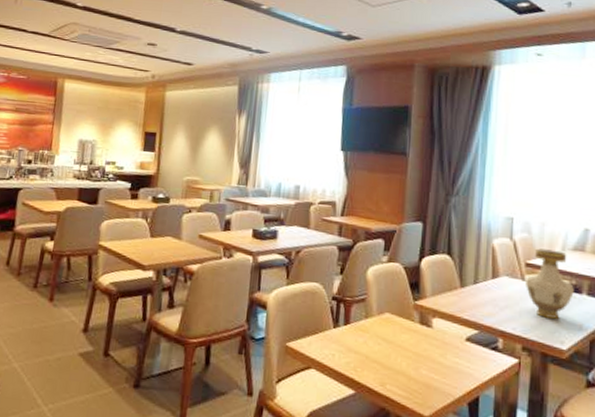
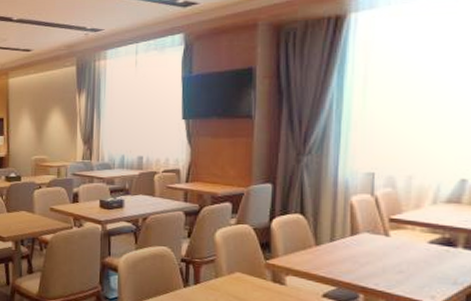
vase: present [526,248,574,319] -> none [390,203,447,274]

